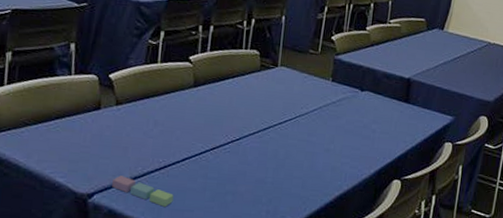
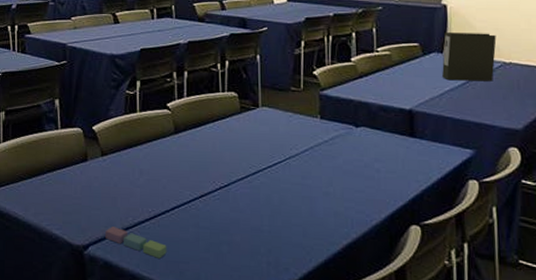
binder: none [439,11,488,59] -> present [442,32,497,82]

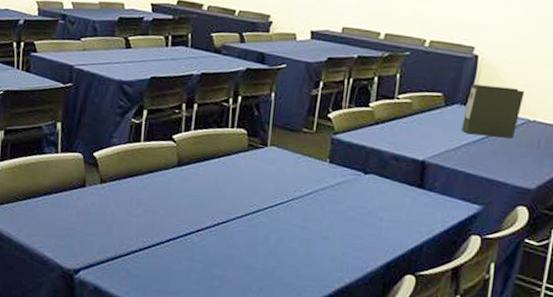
sticky notes: present [105,226,167,258] -> none [97,253,158,288]

